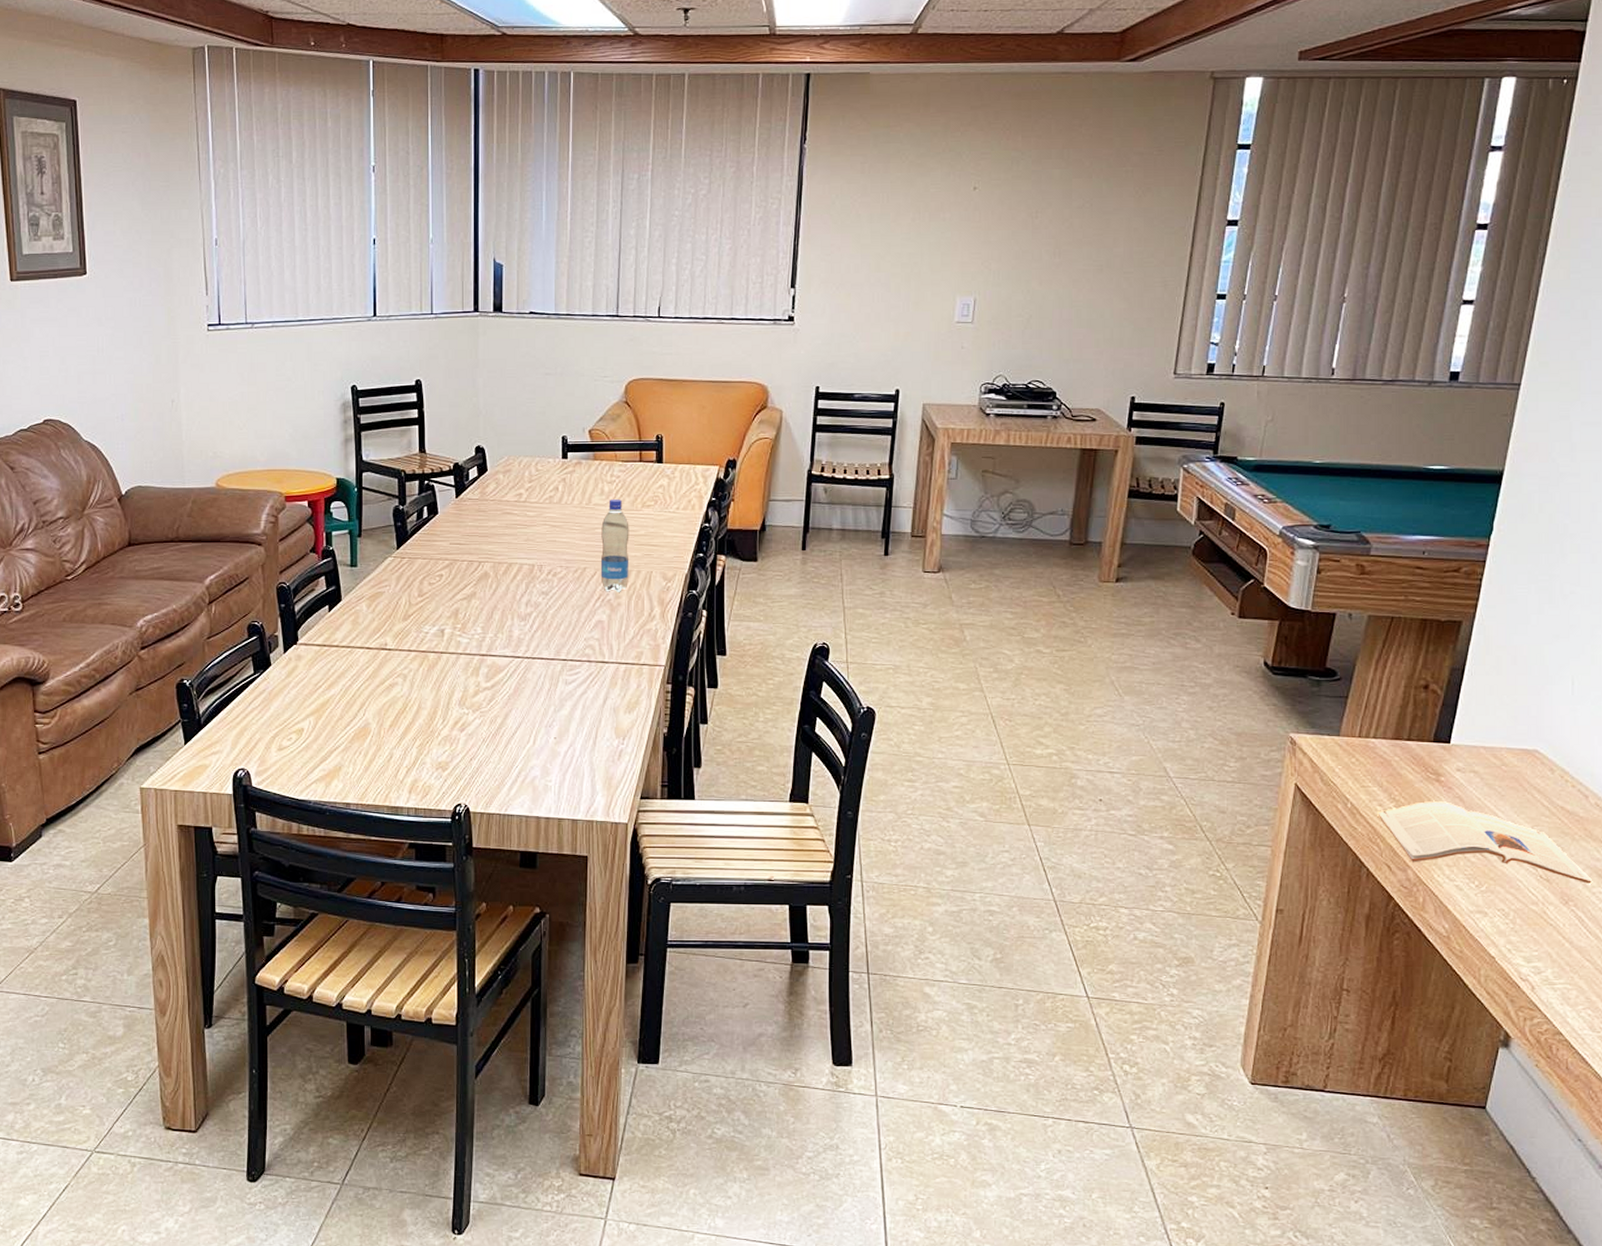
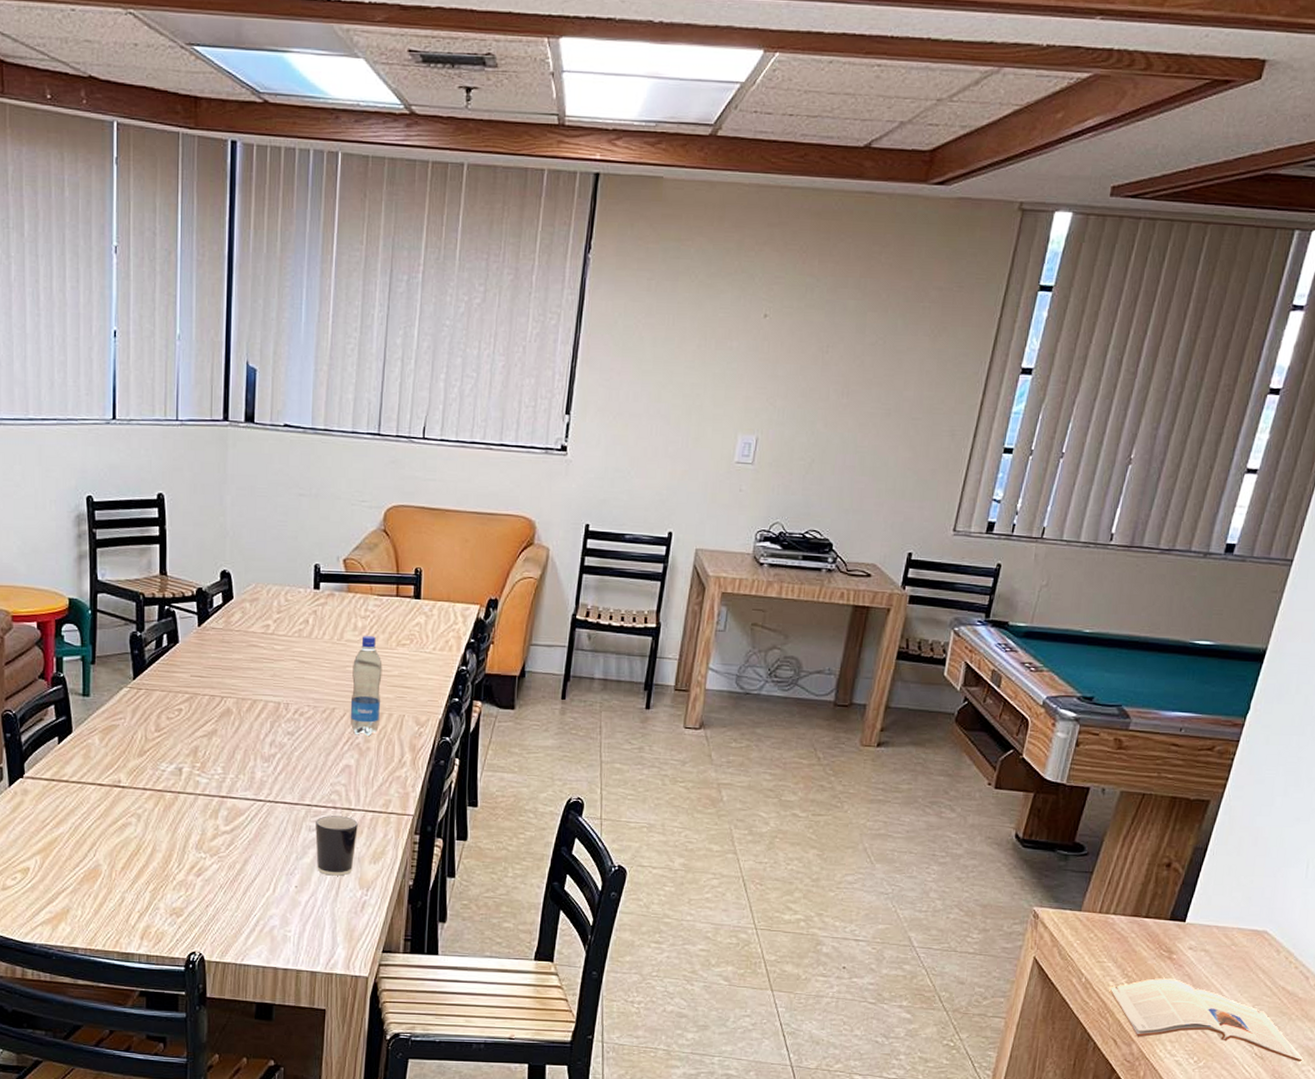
mug: none [572,669,612,726] -> present [315,816,358,876]

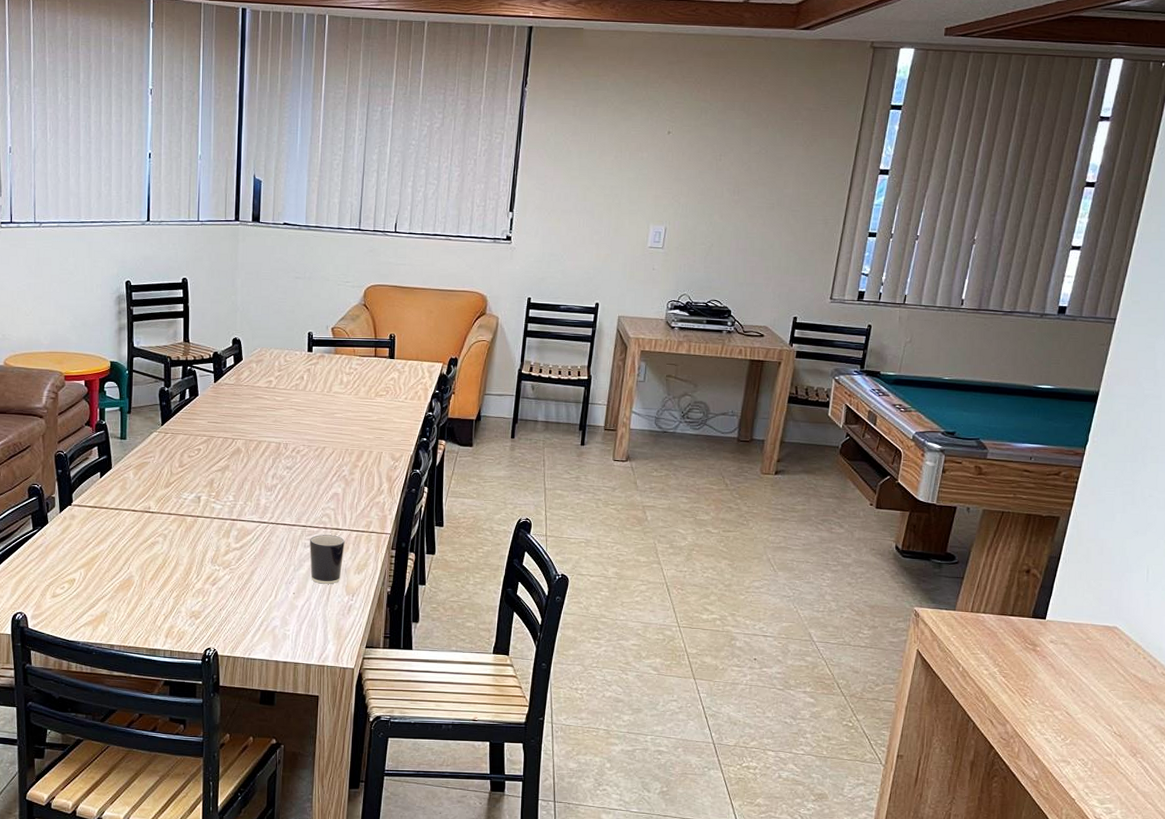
bottle: present [350,636,383,736] -> none [337,389,364,469]
magazine: present [1109,978,1303,1063] -> none [984,668,1156,741]

